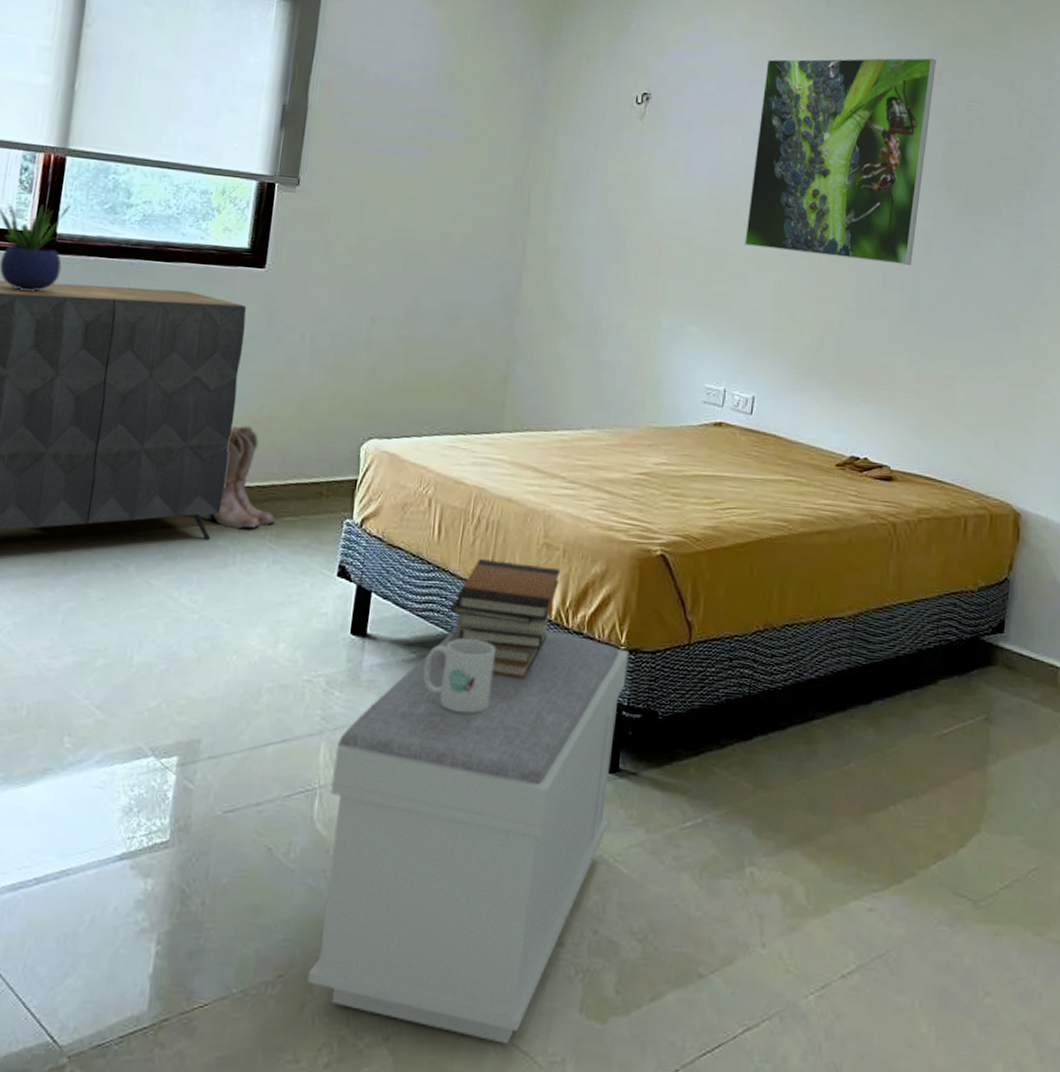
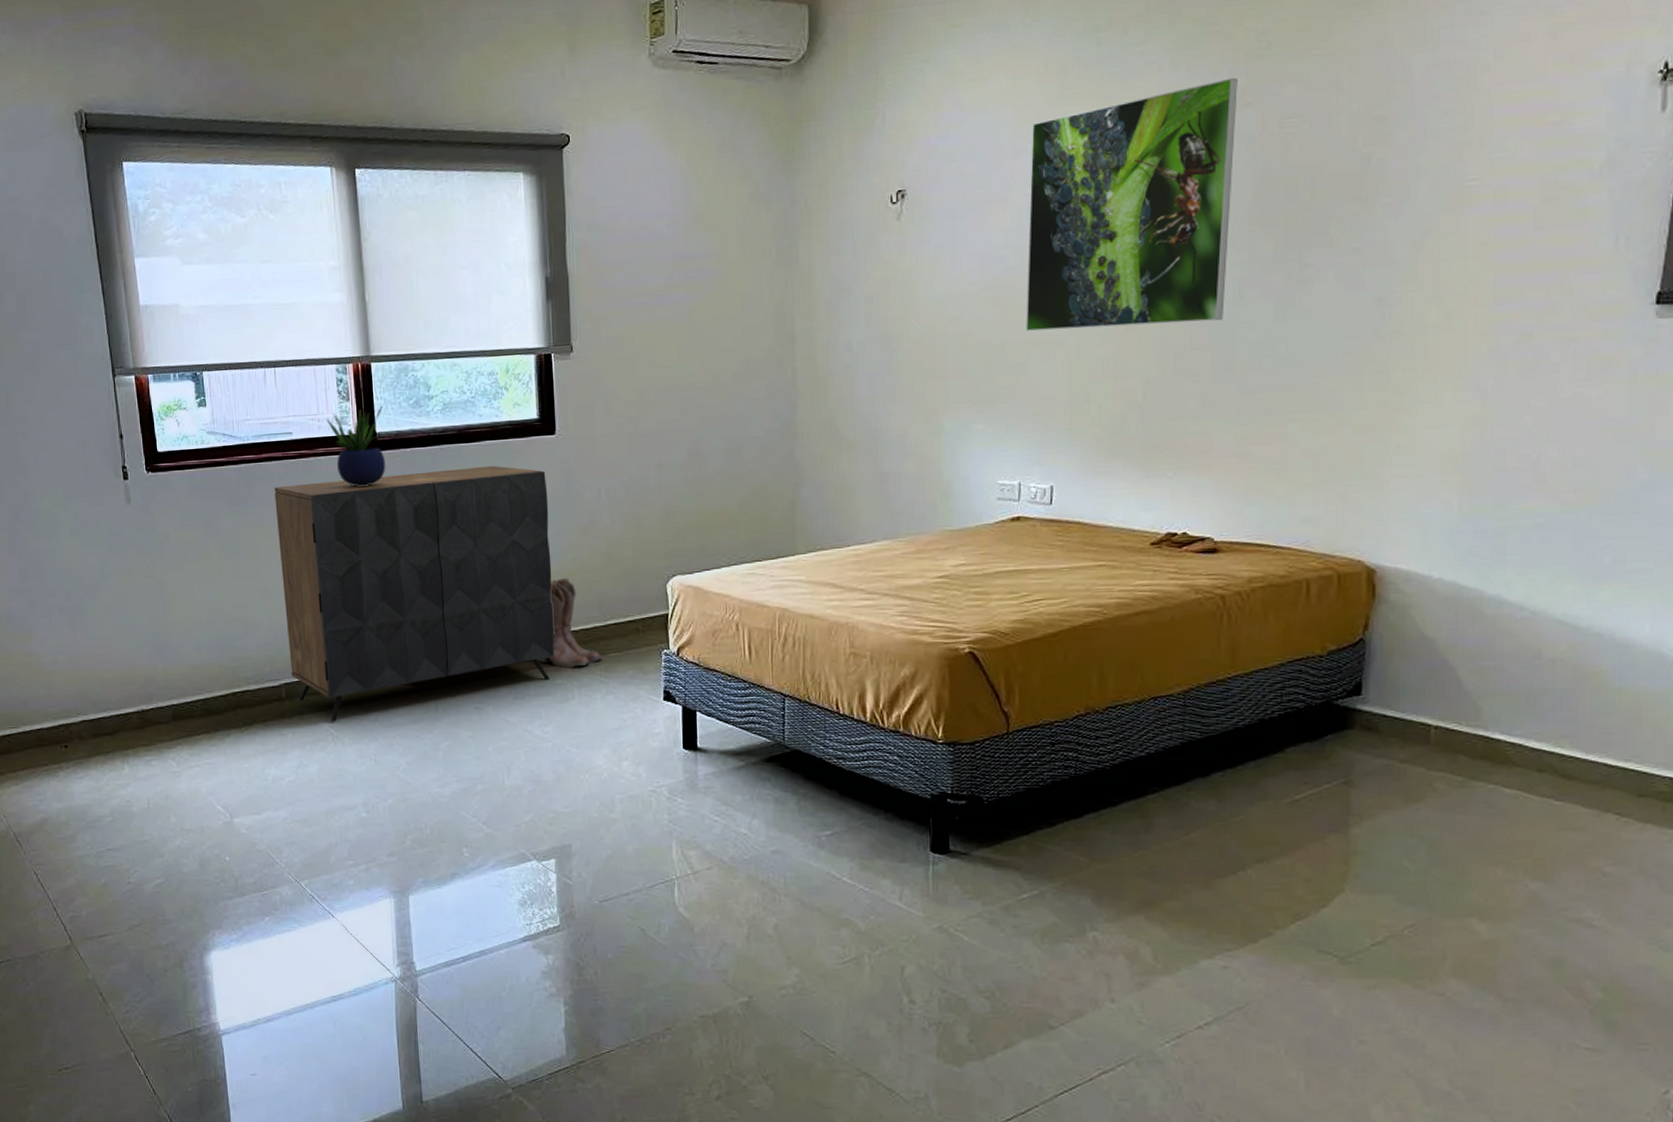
bench: present [307,630,628,1044] -> none [686,731,947,1082]
mug: present [423,638,496,714] -> none [753,745,818,810]
book stack: present [444,559,560,679] -> none [769,673,870,776]

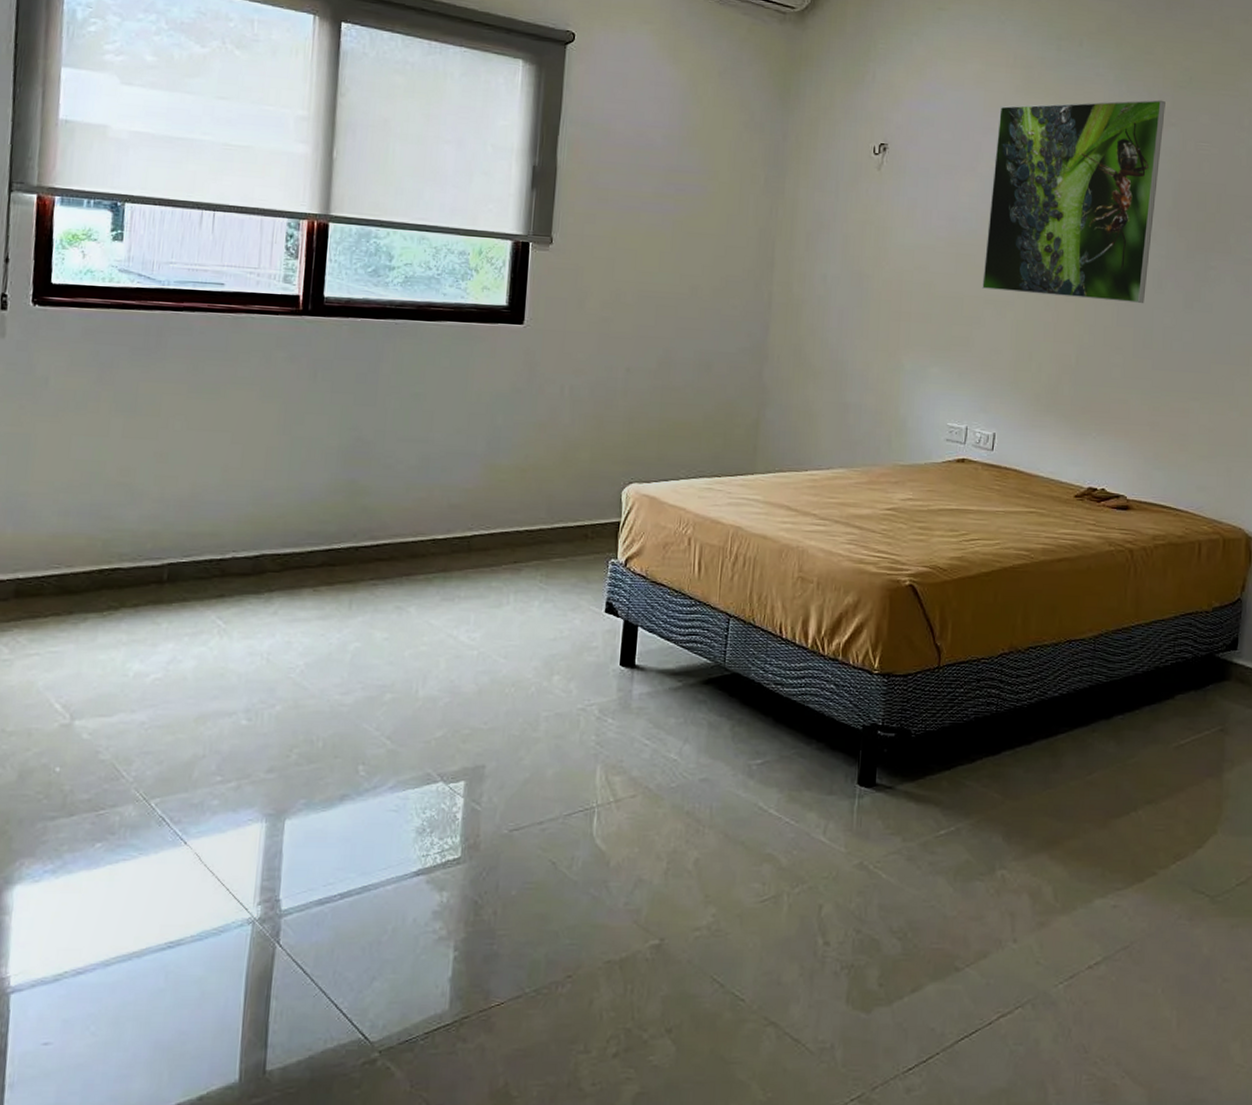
dresser: present [274,465,555,722] -> none [179,340,508,613]
potted plant: present [326,405,386,487] -> none [267,269,336,353]
boots: present [537,577,603,668] -> none [473,473,545,571]

